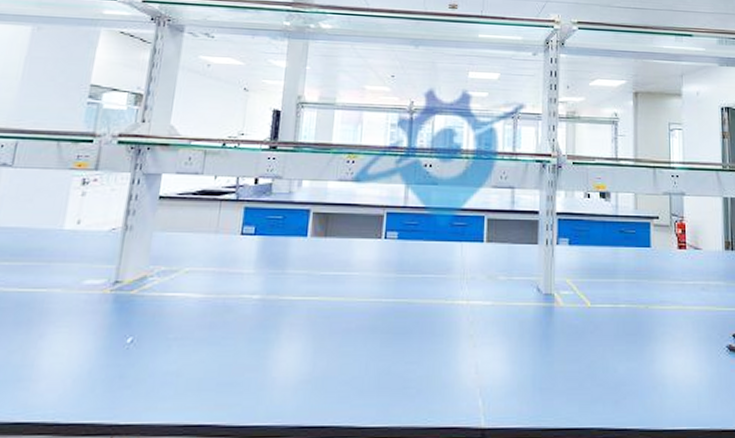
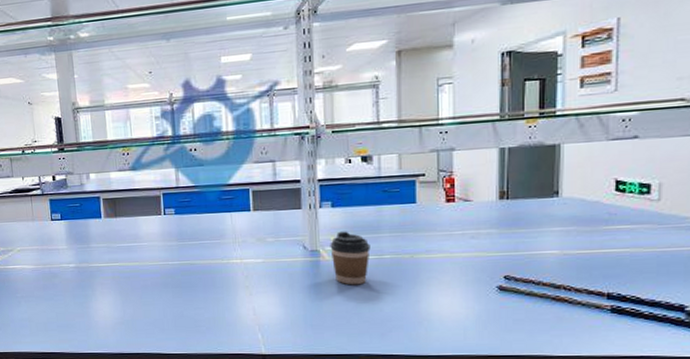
coffee cup: none [565,273,606,339] -> present [330,231,370,285]

